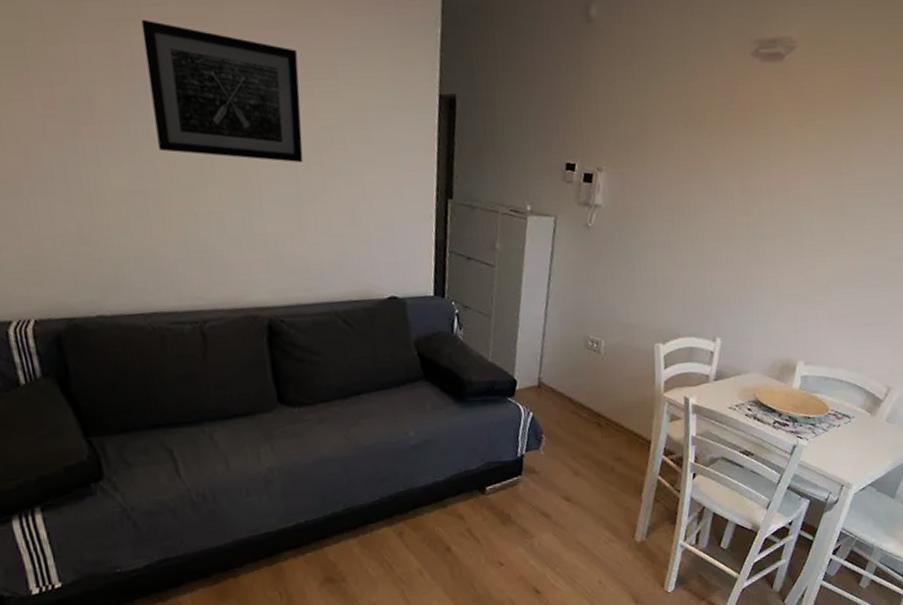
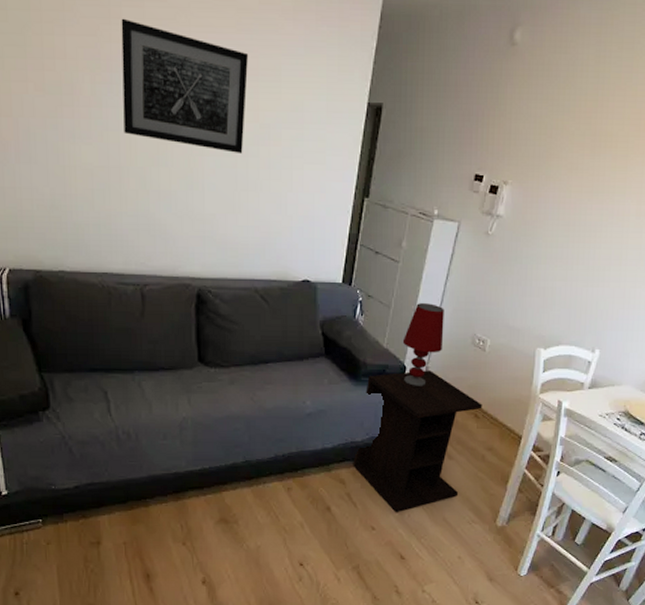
nightstand: none [470,381,605,542] -> present [353,370,483,512]
table lamp: none [509,308,554,401] -> present [402,303,444,386]

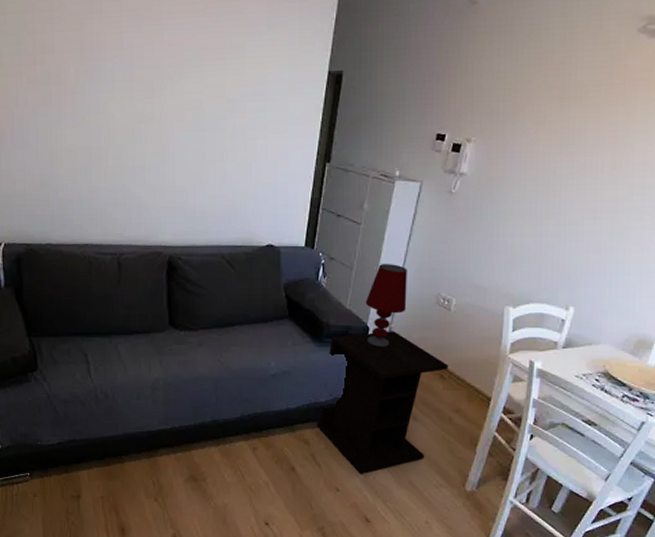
wall art: present [121,18,249,154] -> none [101,12,216,129]

